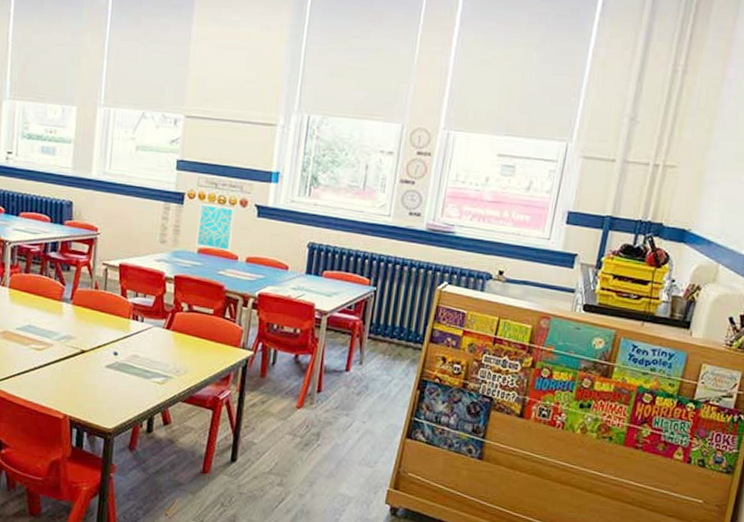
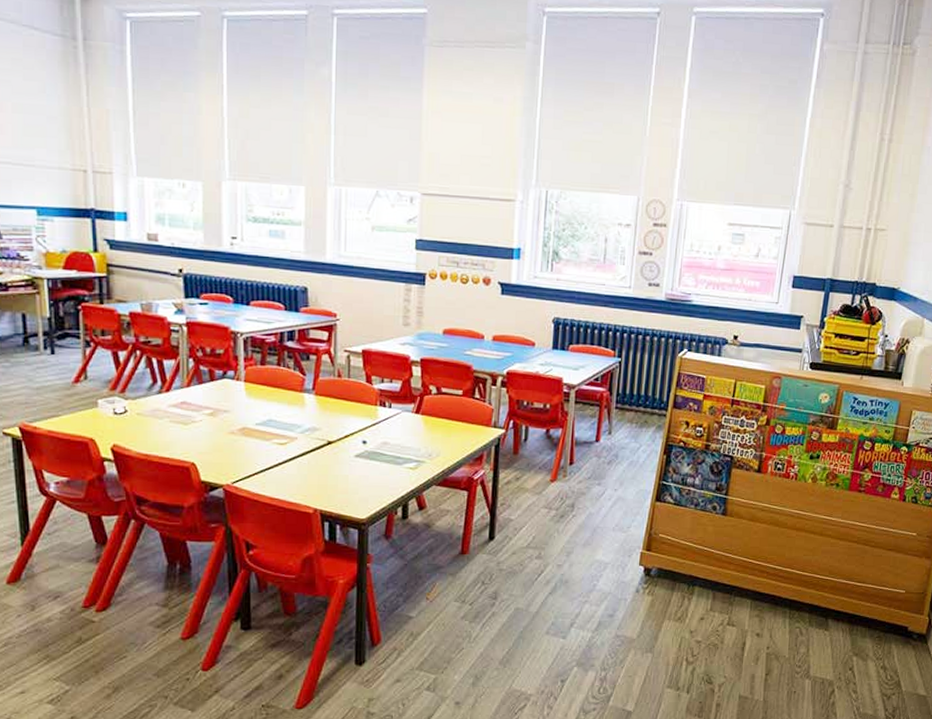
wall art: present [195,201,236,253] -> none [440,280,479,332]

